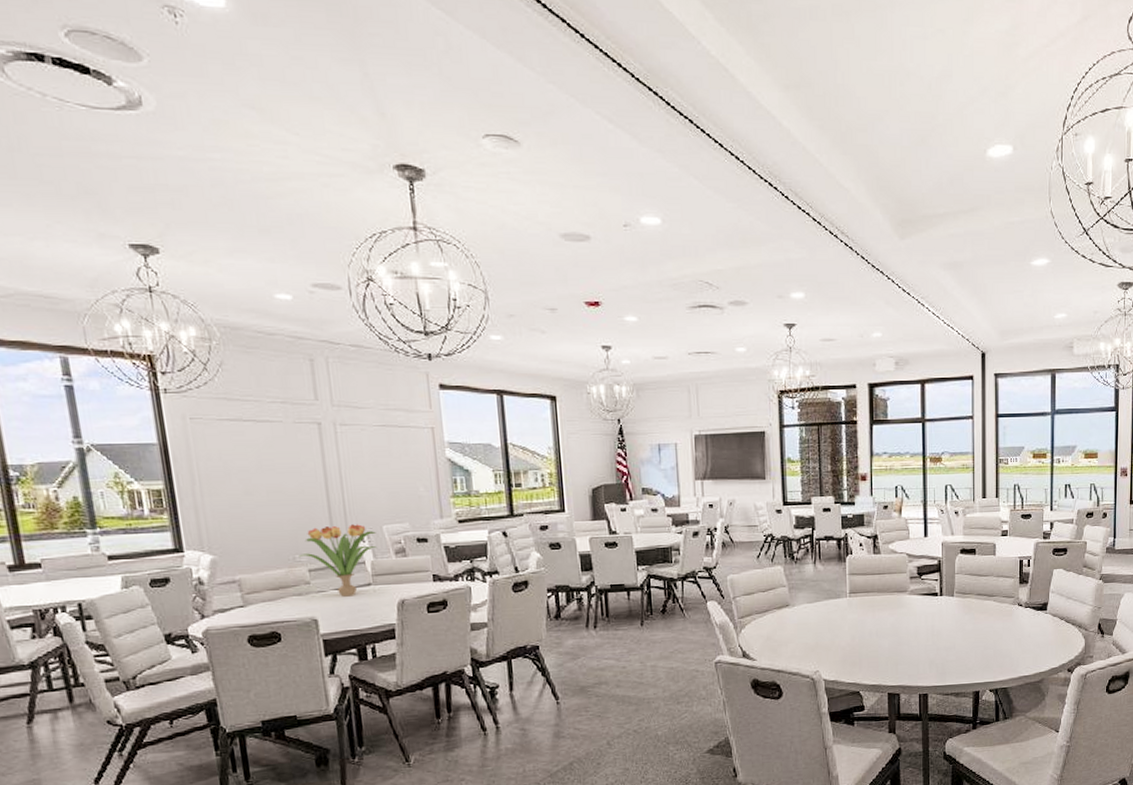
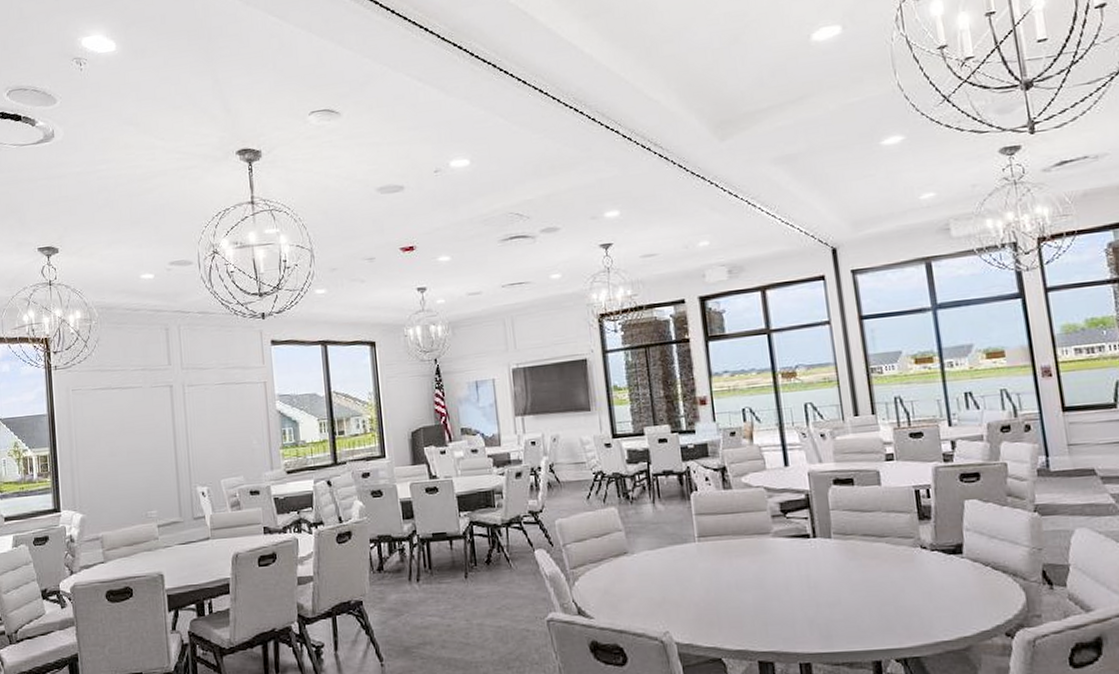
flower arrangement: present [299,524,378,597] -> none [150,479,216,552]

